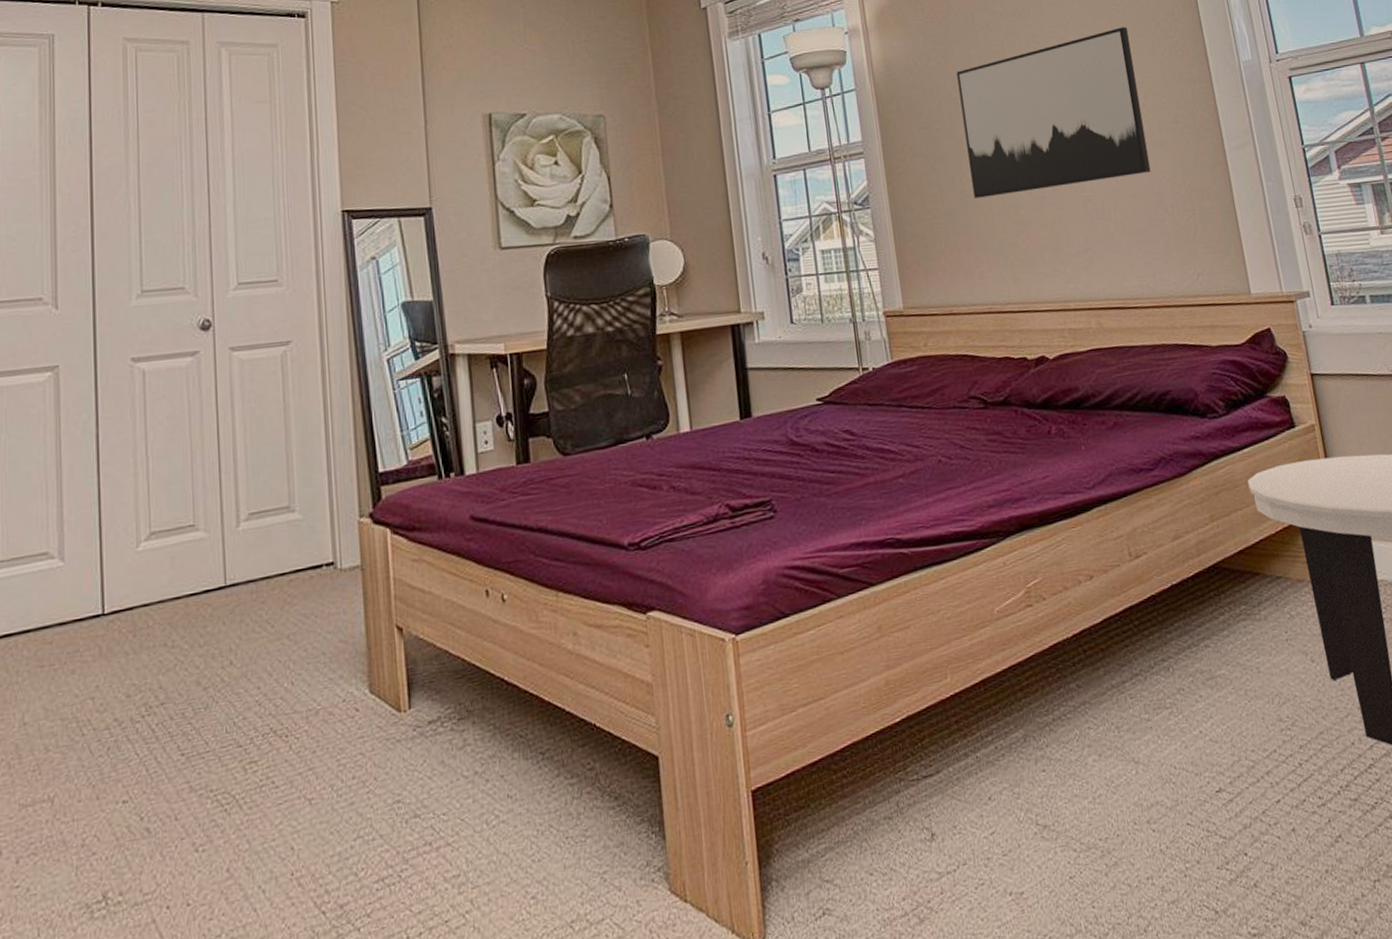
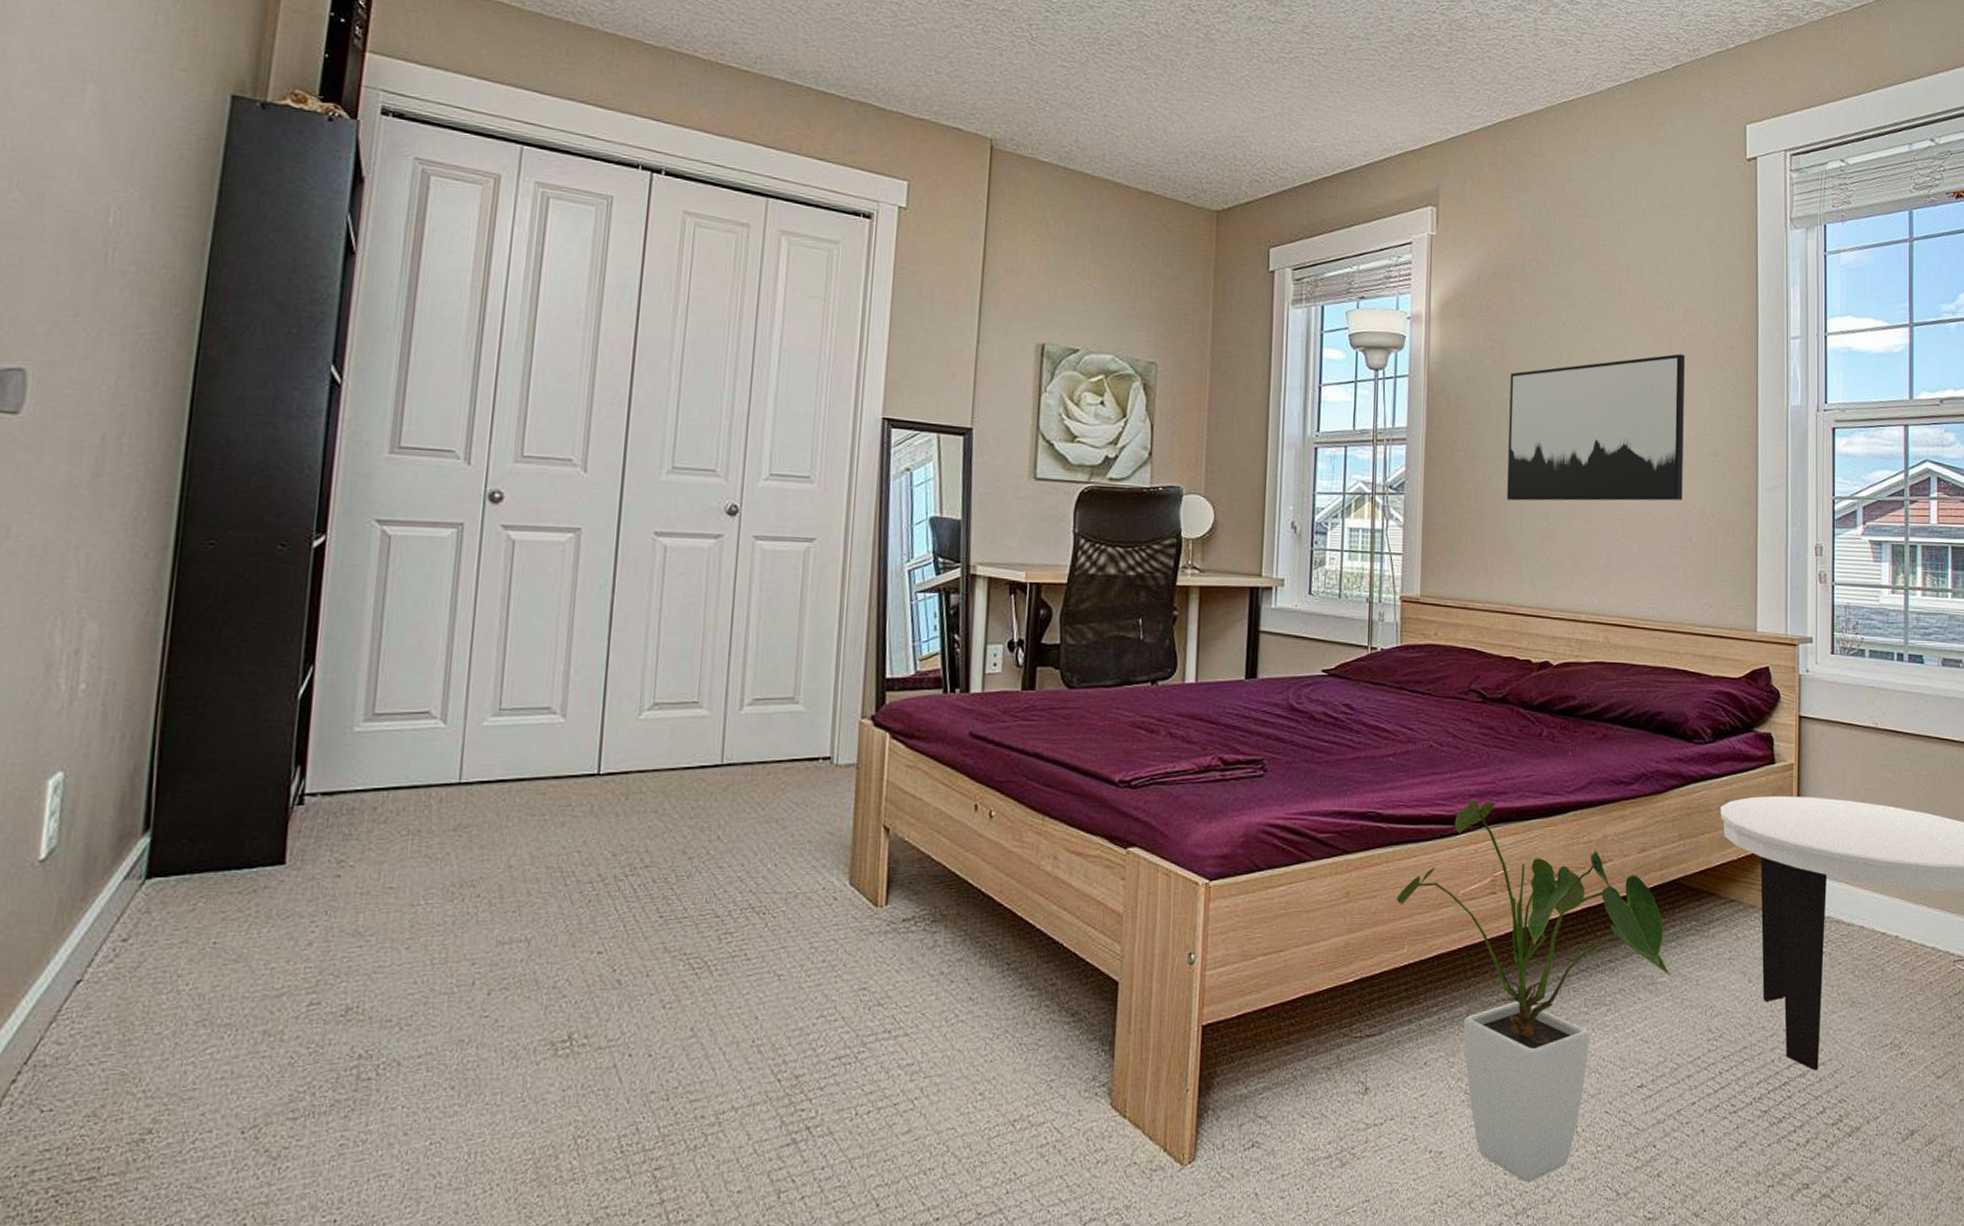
house plant: none [930,510,1232,914] -> present [1396,799,1673,1183]

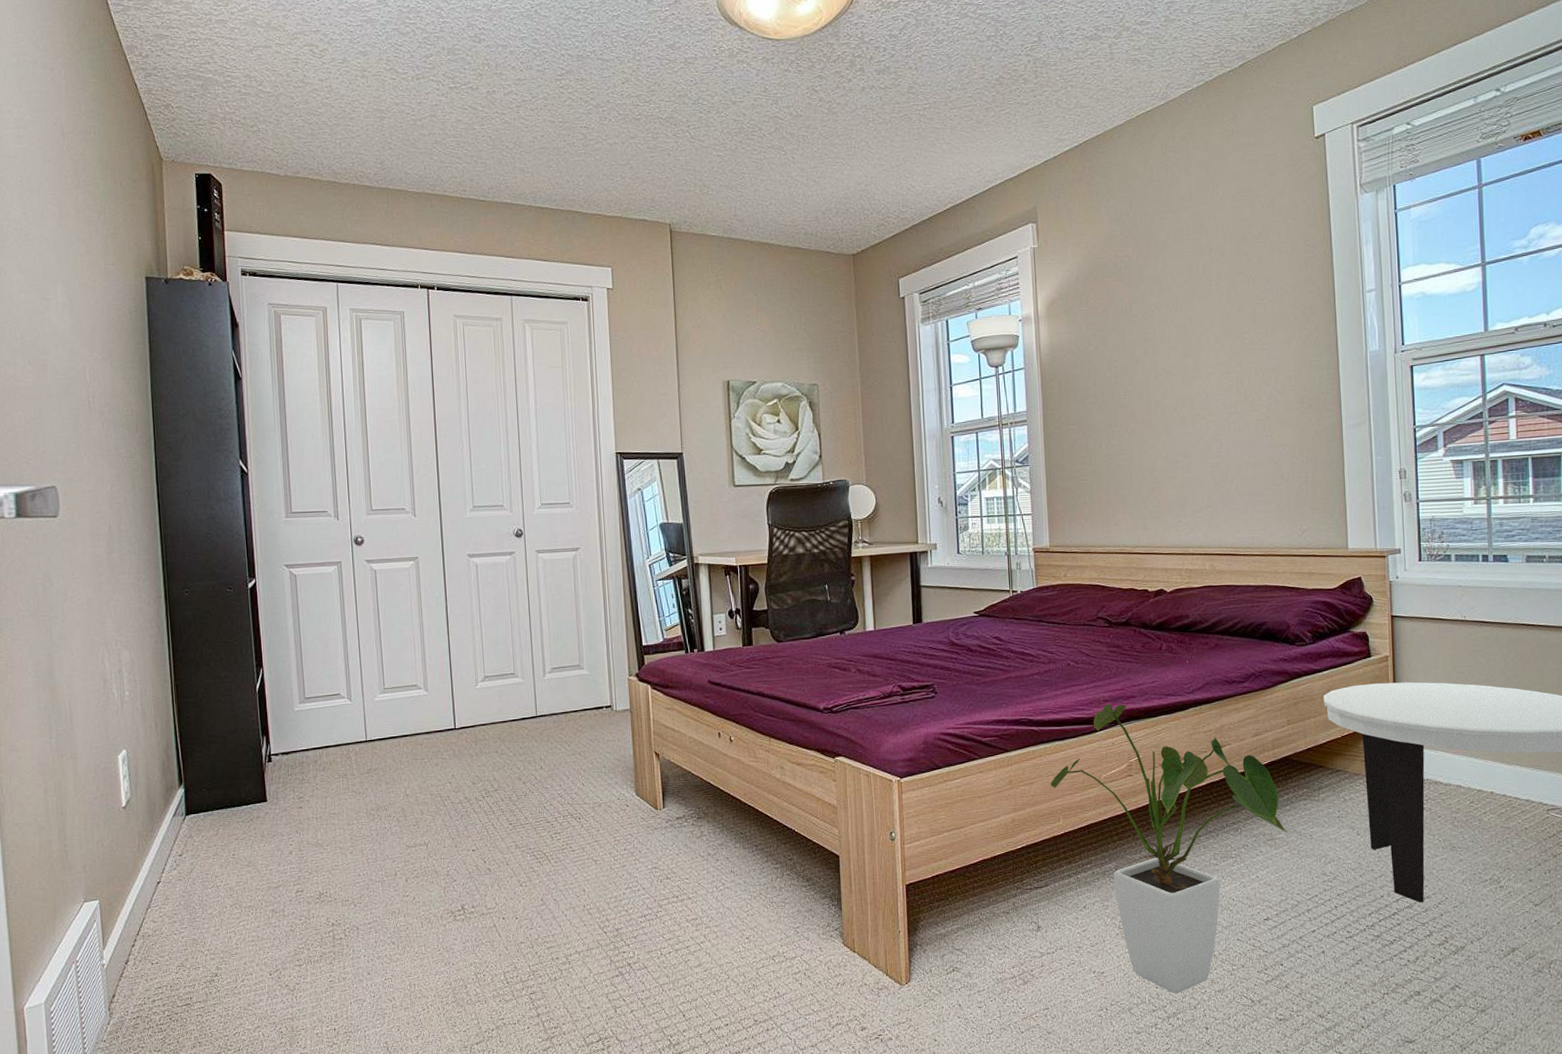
wall art: present [1507,354,1685,501] -> none [1112,319,1273,461]

